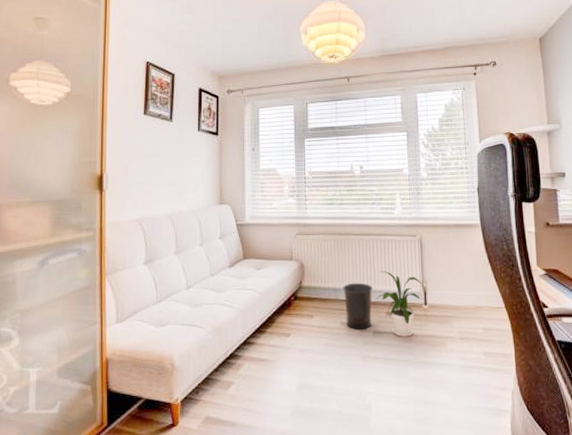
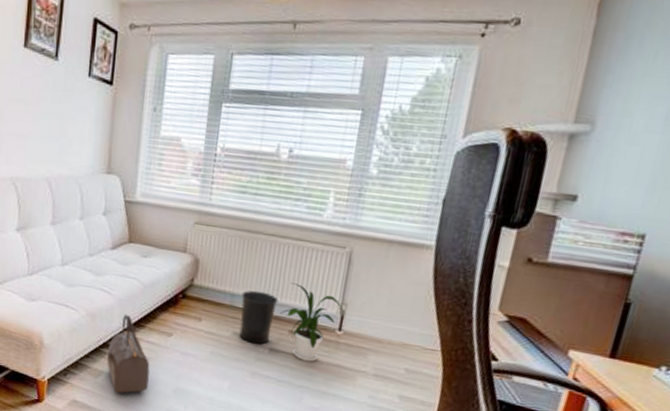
handbag: none [235,323,274,401] -> present [107,314,150,394]

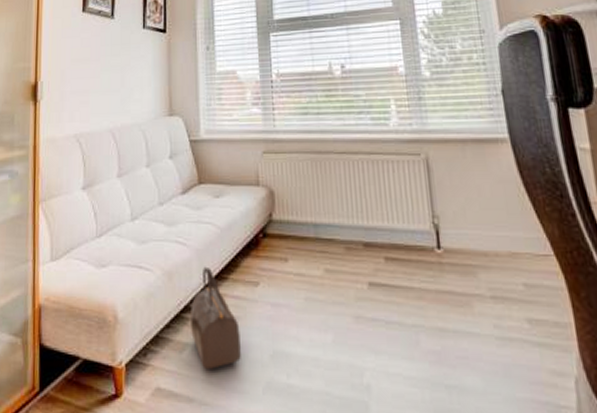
waste bin: present [239,290,279,345] -> none [325,216,366,279]
house plant: present [279,281,344,362] -> none [370,200,436,292]

